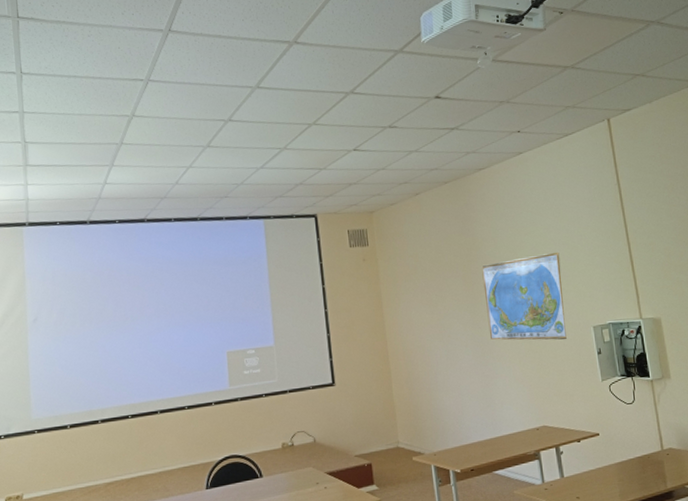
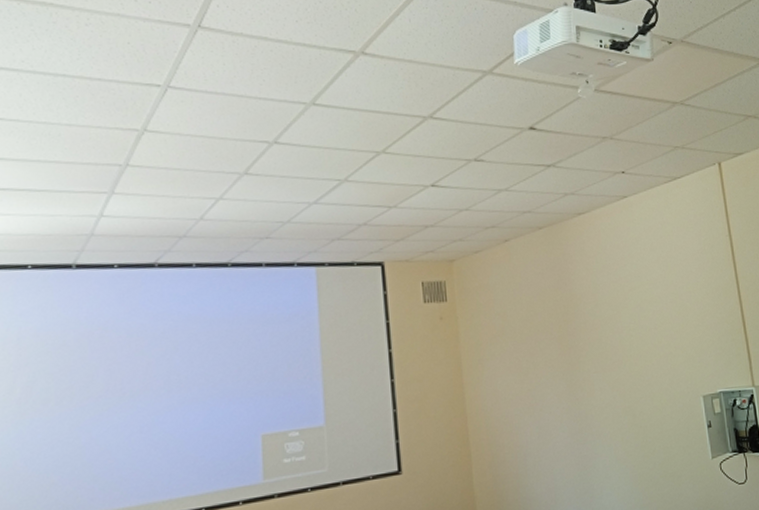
world map: present [482,251,567,340] -> none [580,310,674,414]

